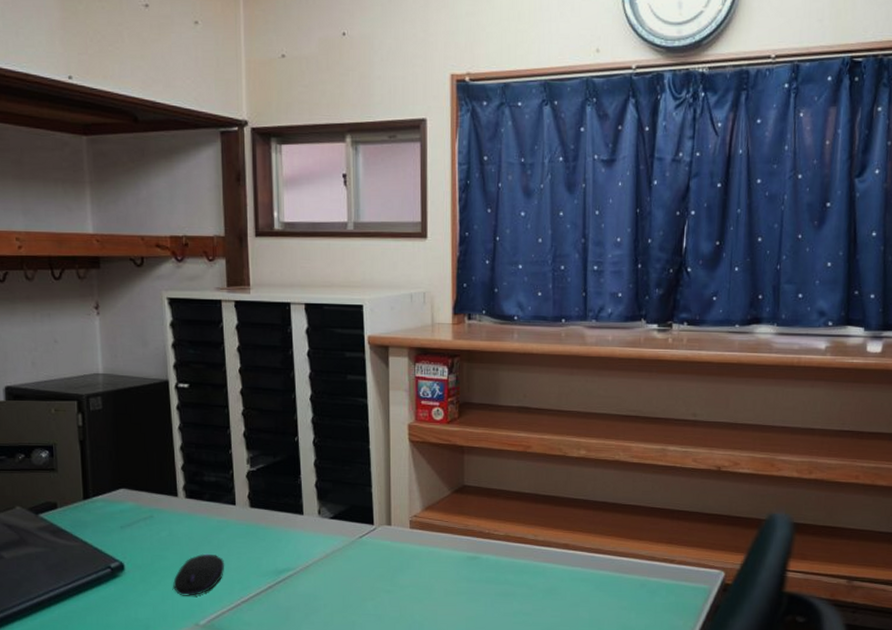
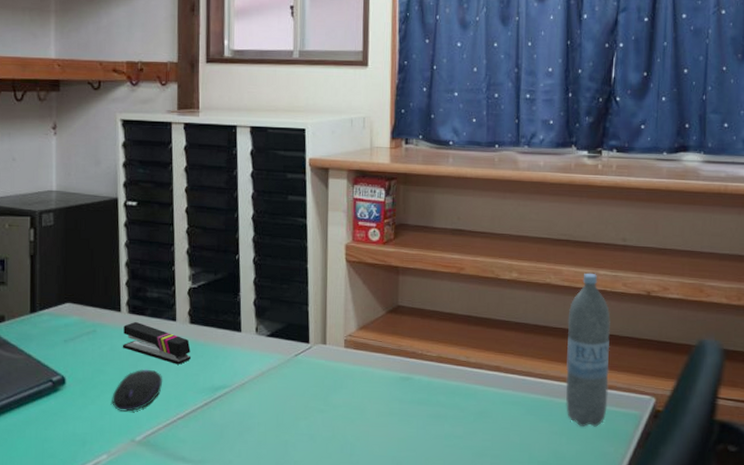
stapler: none [181,506,253,548] -> present [122,321,192,365]
water bottle: none [635,449,681,601] -> present [565,272,611,427]

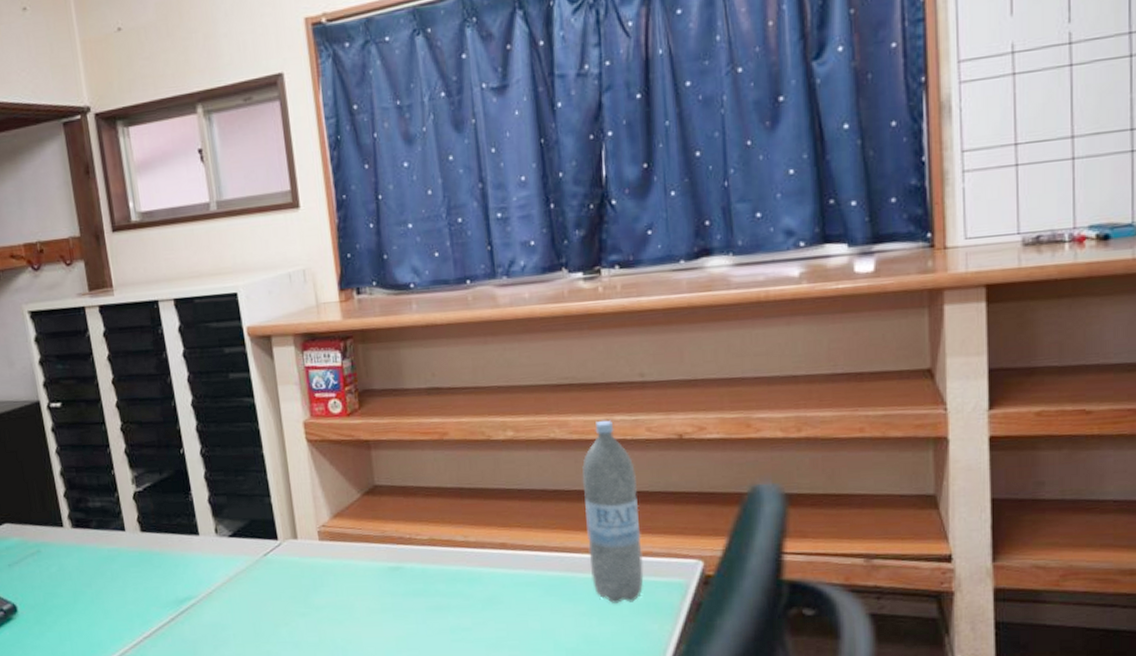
computer mouse: present [112,369,163,412] -> none [69,587,122,636]
stapler: present [122,321,192,365] -> none [69,536,149,579]

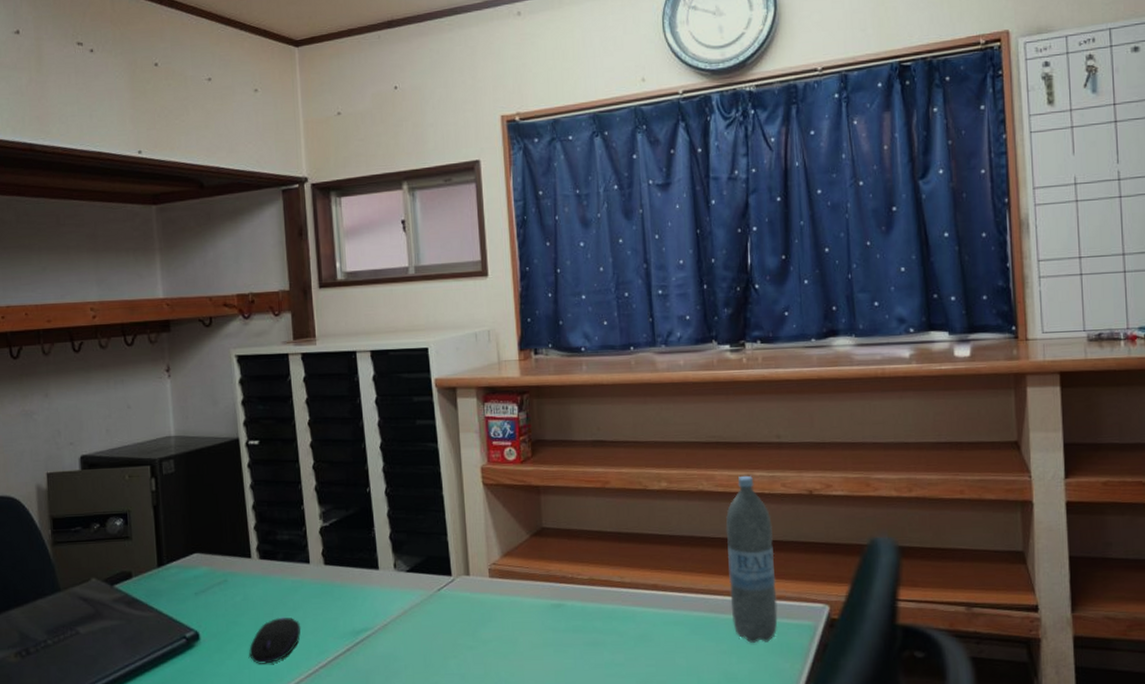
computer mouse: none [69,587,122,636] -> present [249,617,301,664]

